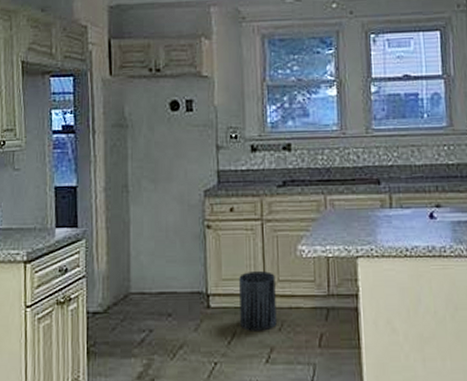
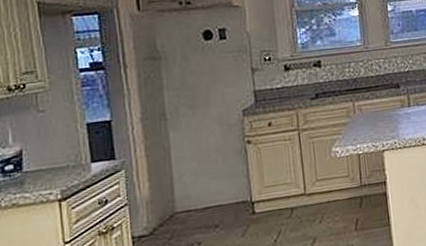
trash can: present [239,271,277,331] -> none [281,174,317,228]

